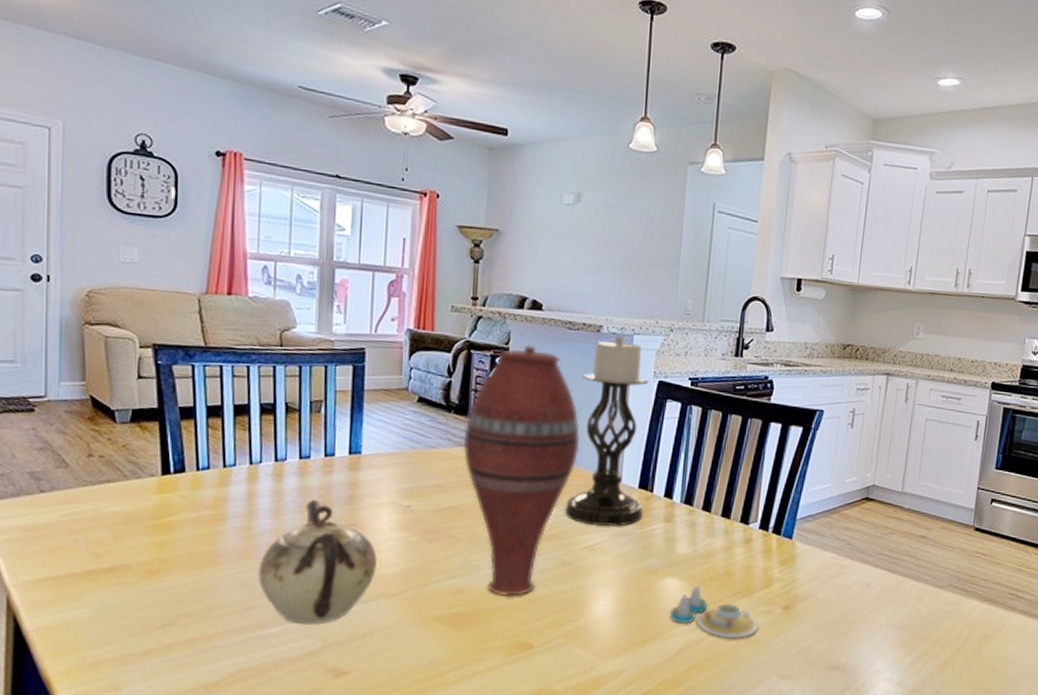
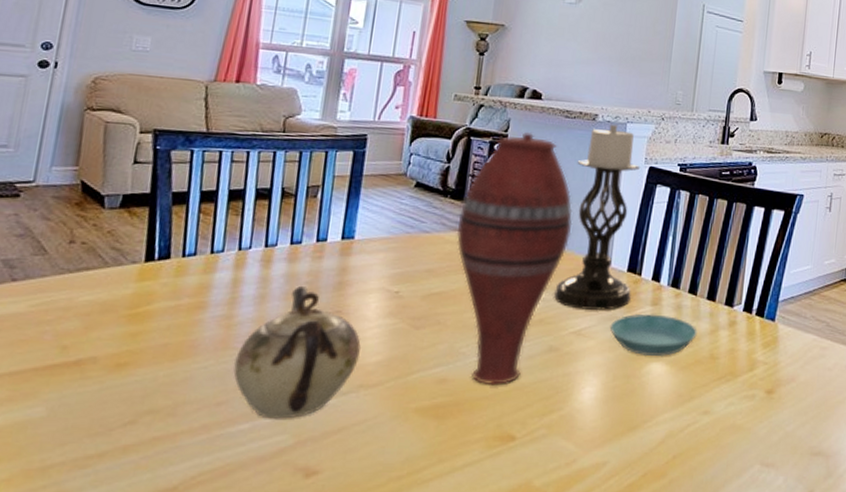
saucer: none [622,530,712,573] -> present [609,314,697,357]
salt and pepper shaker set: present [669,584,759,638] -> none [654,369,742,424]

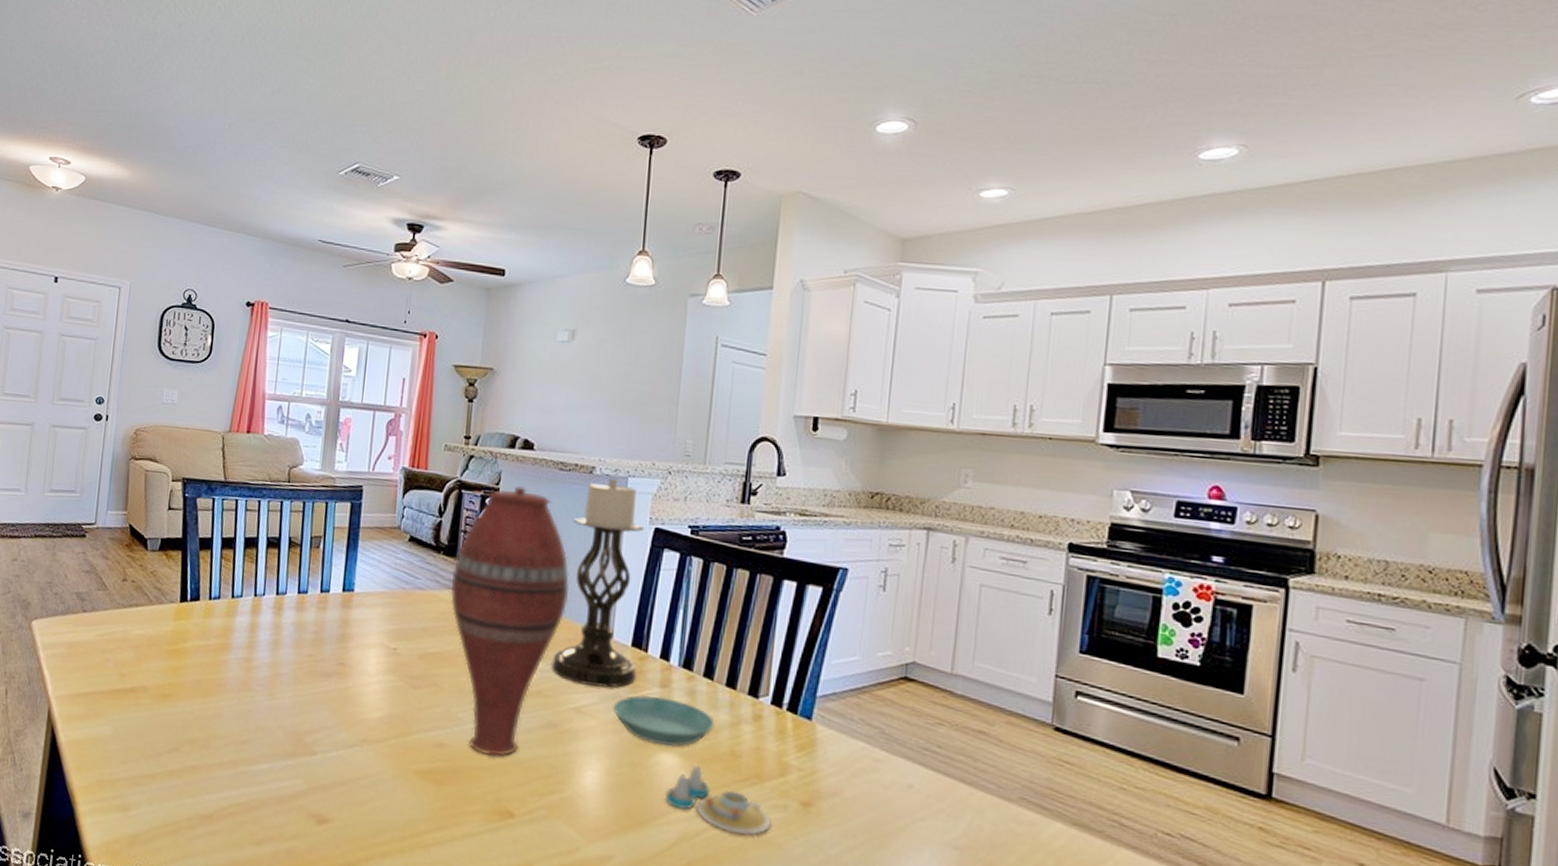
teapot: present [233,285,361,419] -> none [253,634,363,765]
salt and pepper shaker set: none [654,369,742,424] -> present [665,764,771,835]

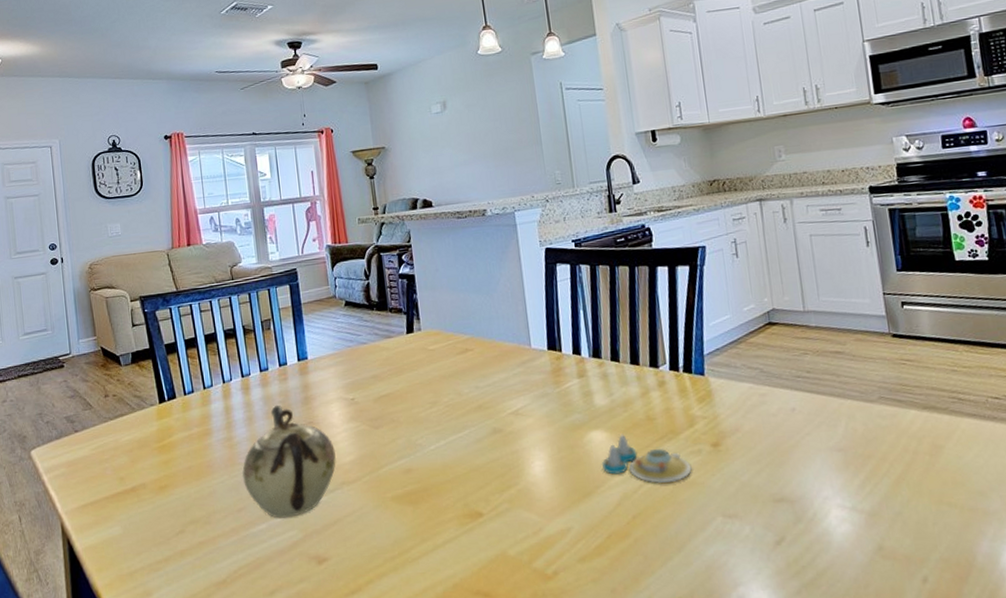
teapot: none [253,634,363,765] -> present [242,404,336,518]
vase: present [450,486,570,757] -> none [387,239,489,470]
candle holder: present [551,478,645,688] -> none [478,215,557,391]
saucer: present [613,695,715,748] -> none [543,385,629,427]

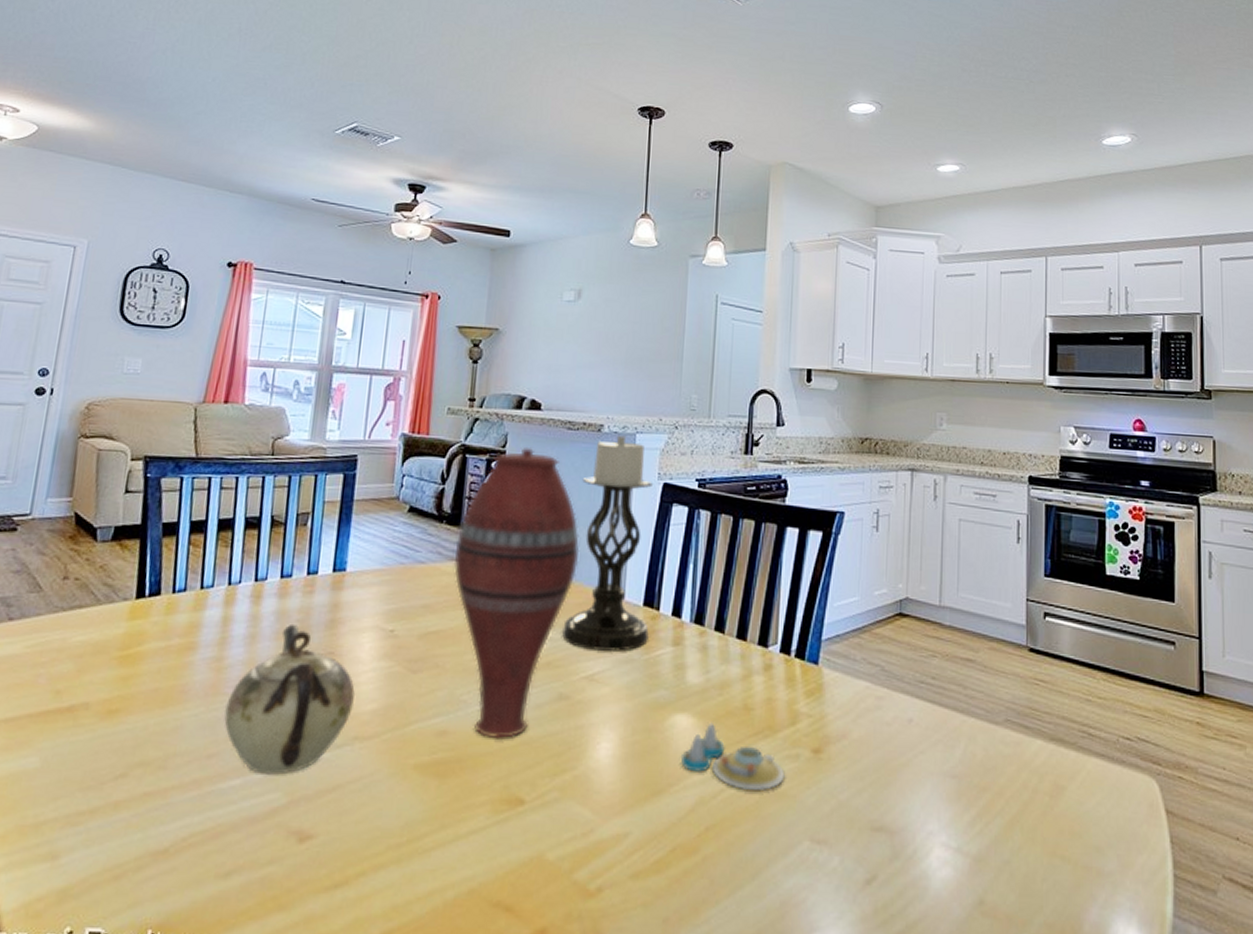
vase: none [387,239,489,470] -> present [453,448,580,740]
candle holder: none [478,215,557,391] -> present [562,435,654,651]

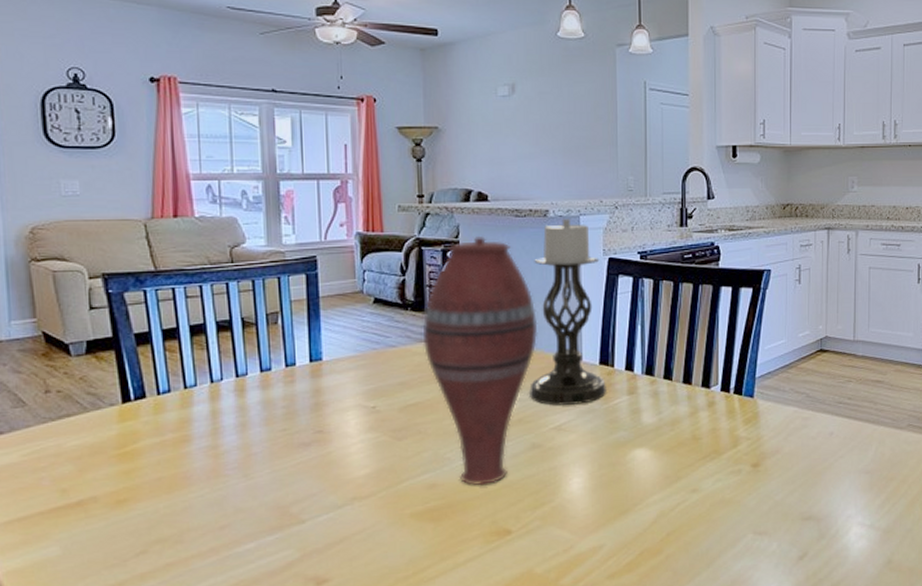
teapot: present [224,623,355,775] -> none [228,410,348,537]
salt and pepper shaker set: present [680,722,785,790] -> none [641,452,730,501]

